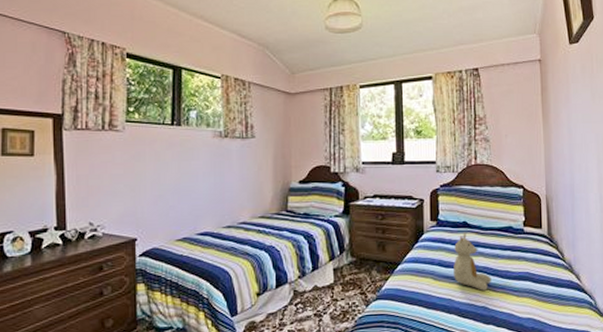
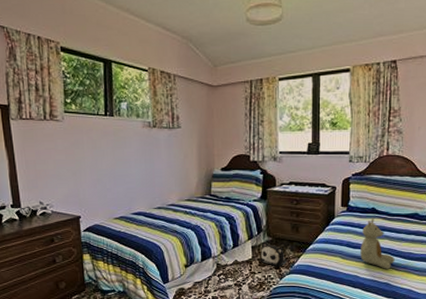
plush toy: none [343,262,374,291] -> present [260,241,288,266]

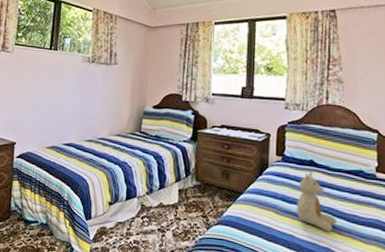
plush toy: present [260,241,288,266] -> none [186,185,216,215]

